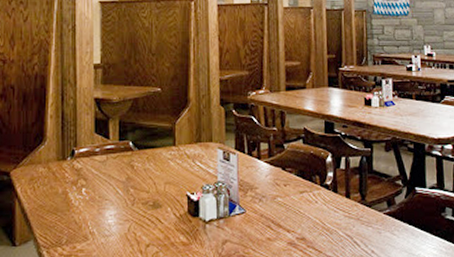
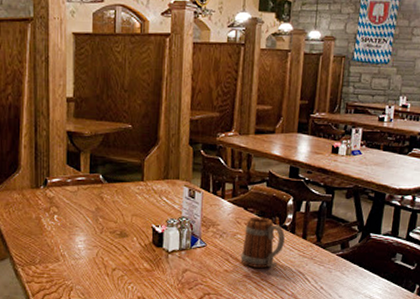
beer mug: none [283,176,328,234] -> present [240,216,285,268]

